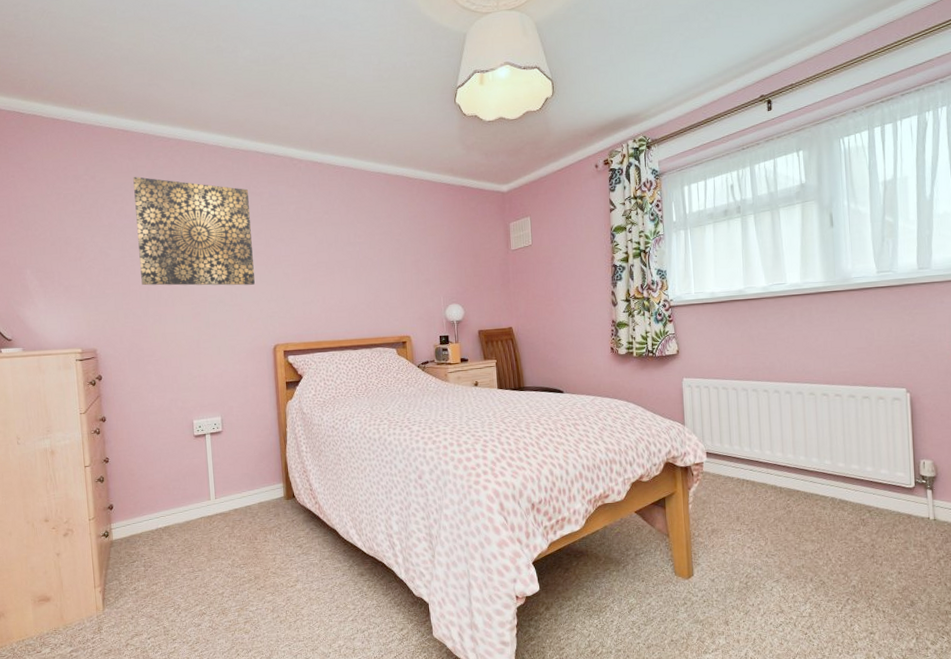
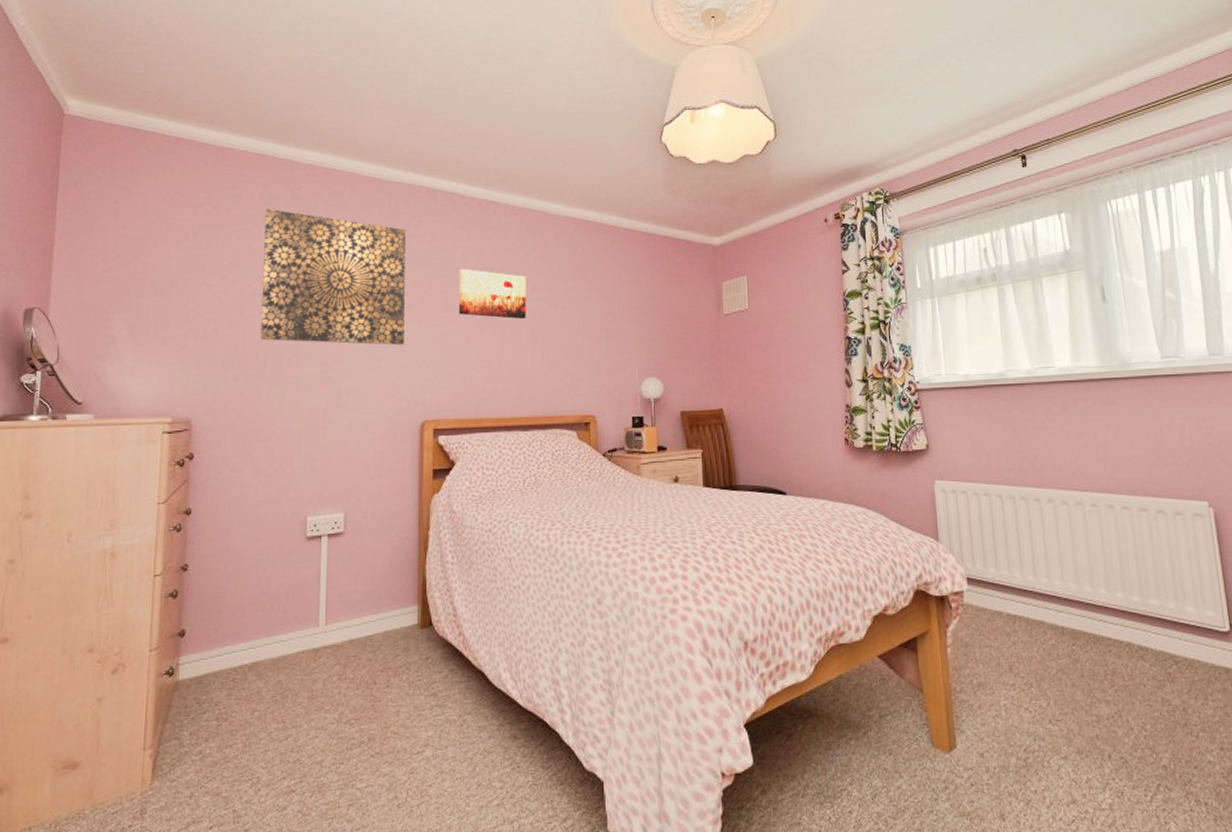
wall art: none [293,220,351,261] -> present [458,269,526,320]

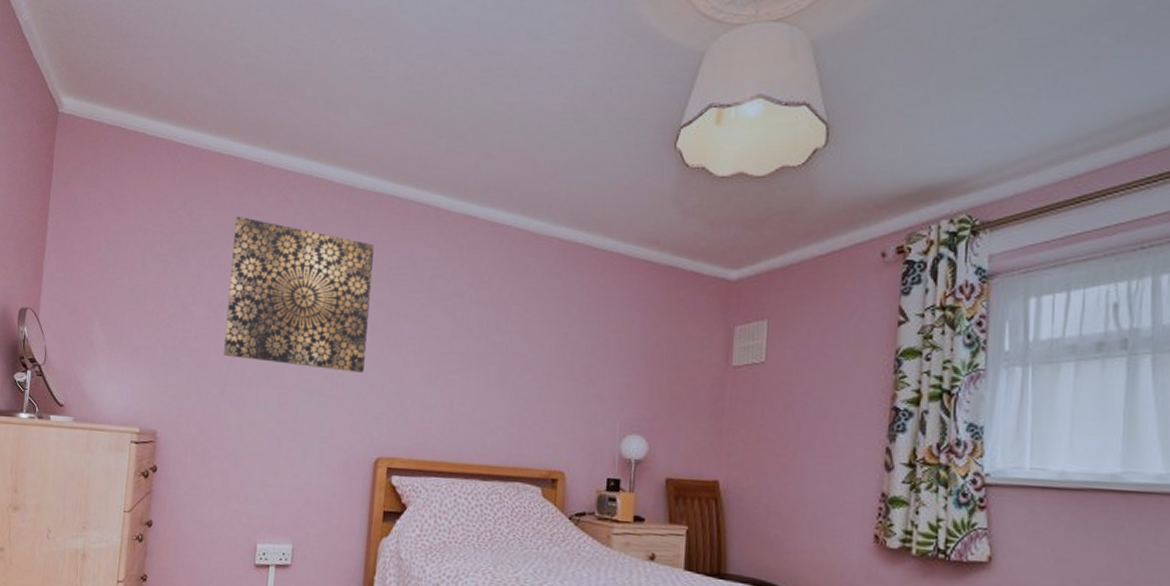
wall art: present [458,269,526,320] -> none [422,292,500,355]

